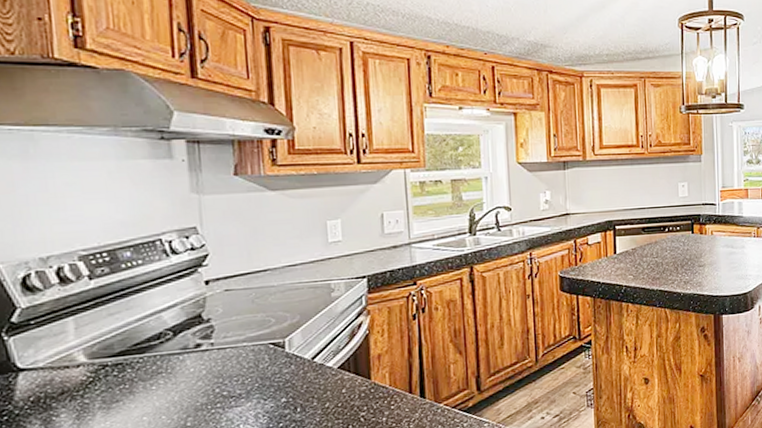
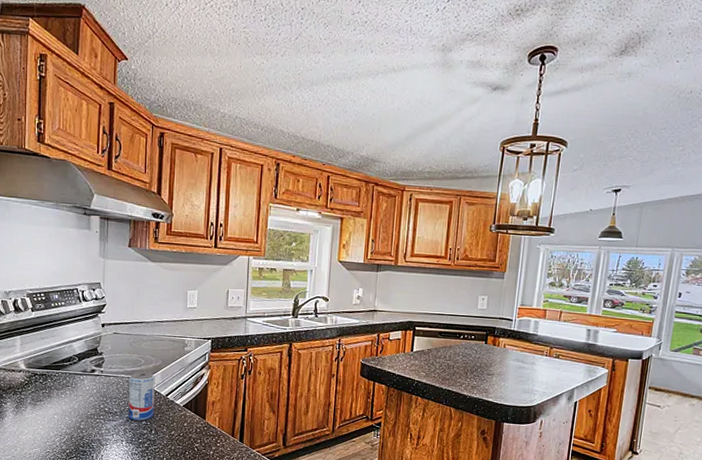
beverage can: none [254,333,297,401] -> present [128,372,155,421]

